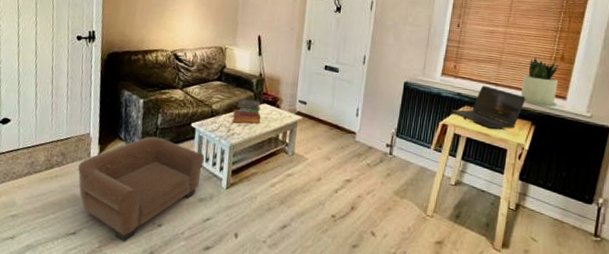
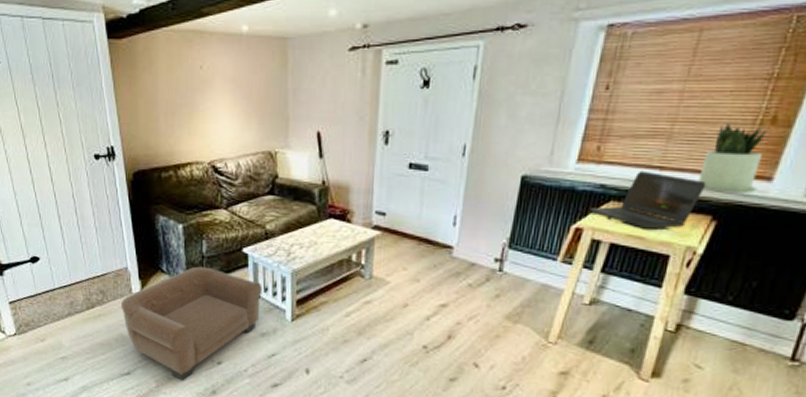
books: present [233,99,261,124] -> none [291,214,327,245]

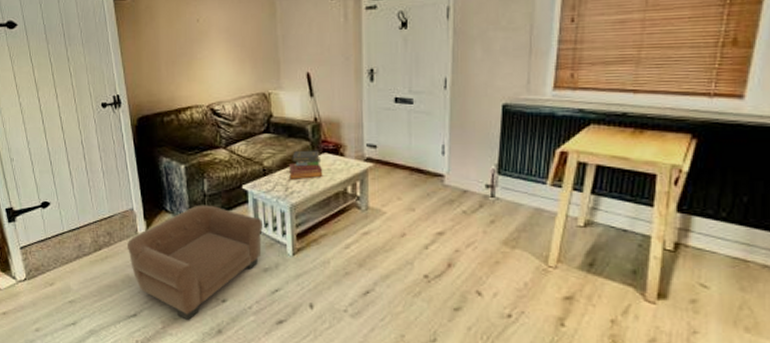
books: none [291,214,327,245] -> present [288,150,322,179]
laptop computer: present [589,170,706,229] -> none [571,94,681,150]
planter: present [698,123,770,193] -> none [672,47,732,111]

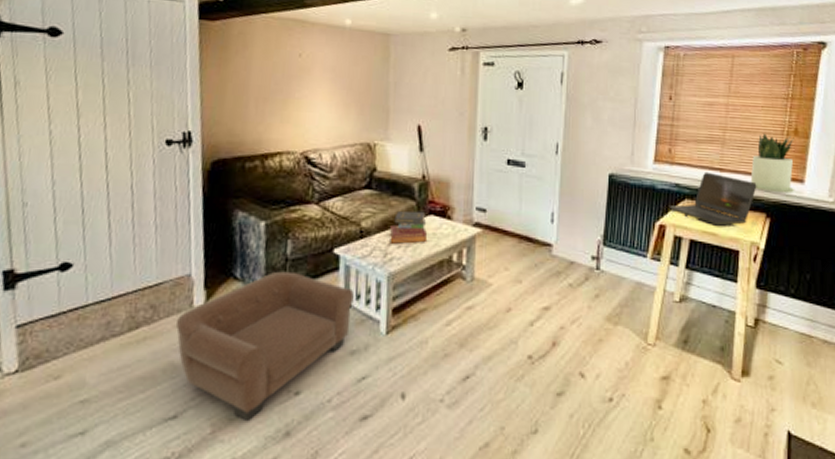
laptop computer: none [571,94,681,150] -> present [669,171,757,226]
planter: none [672,47,732,111] -> present [750,133,795,194]

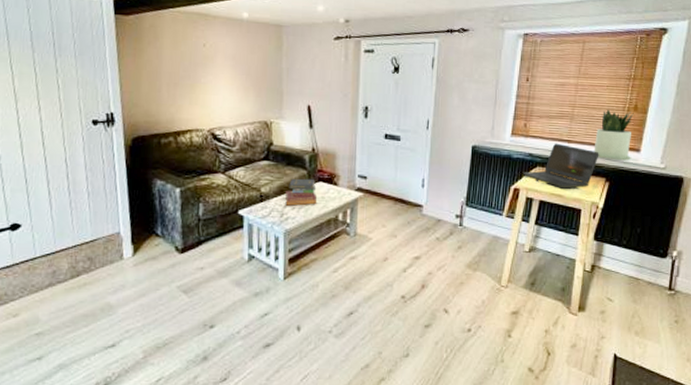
dog bed: present [175,271,354,420] -> none [109,229,256,348]

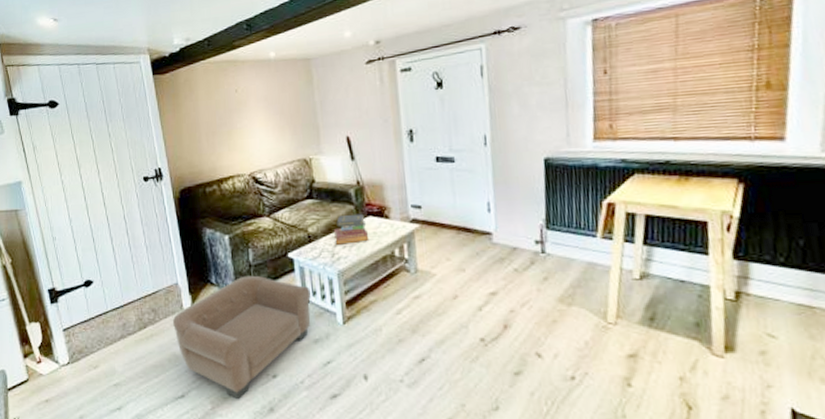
dog bed: none [109,229,256,348] -> present [172,275,311,399]
laptop computer: present [522,143,599,189] -> none [616,142,723,198]
planter: present [594,109,634,161] -> none [713,91,774,156]

